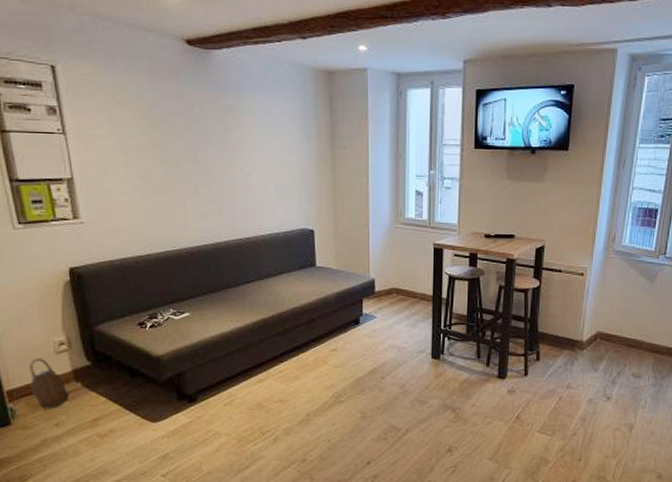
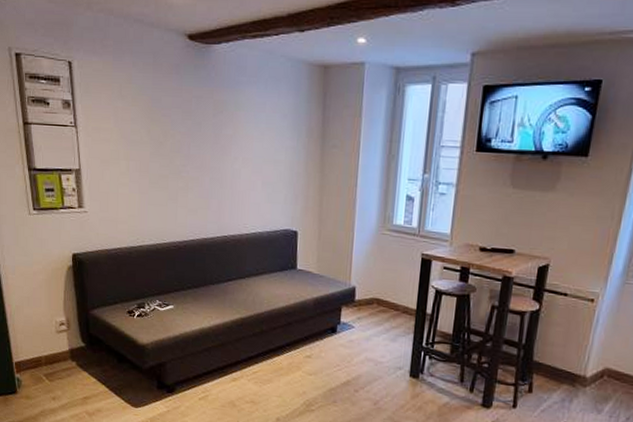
basket: present [28,358,70,409] -> none [34,335,66,384]

